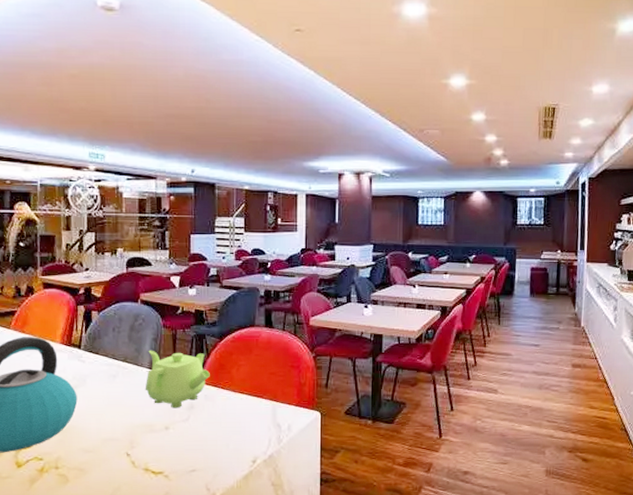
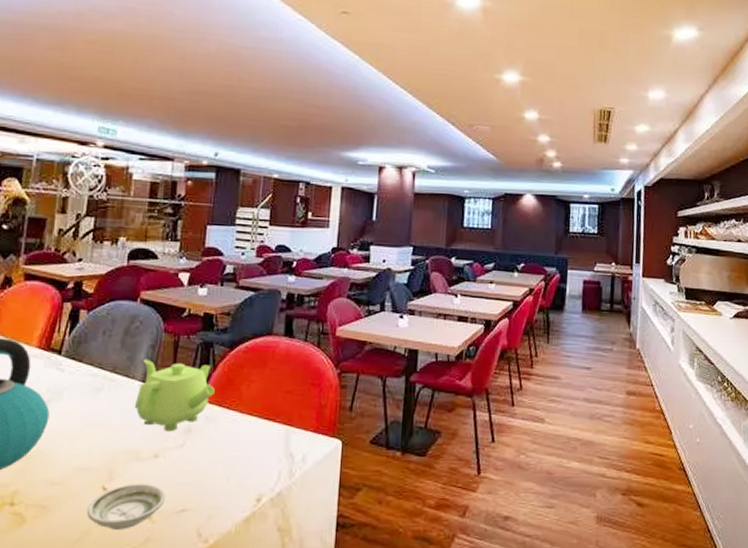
saucer: none [116,450,177,486] -> present [87,484,165,529]

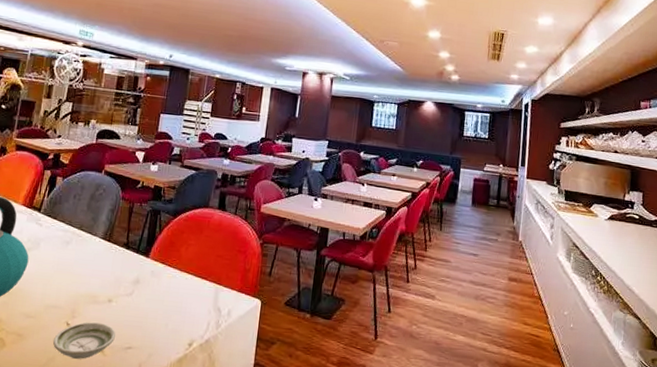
teapot: present [134,359,215,432] -> none [95,220,160,282]

